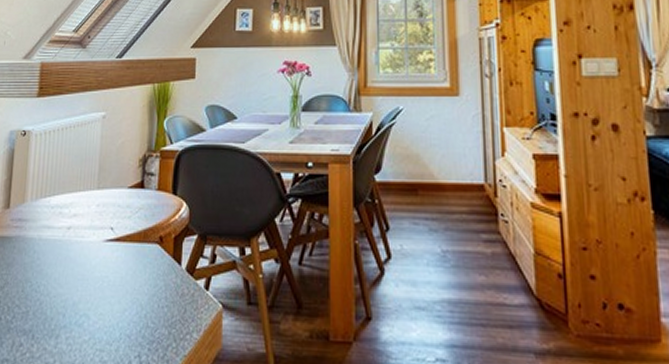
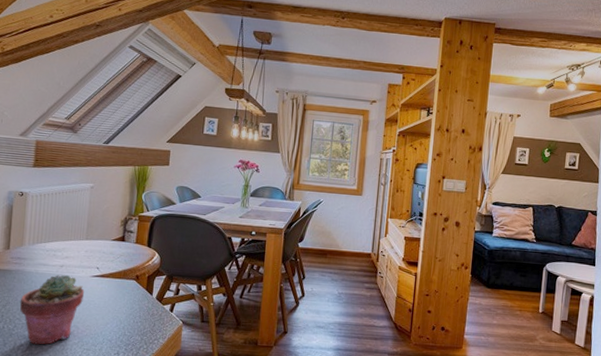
potted succulent: none [19,241,97,344] -> present [19,275,85,345]

